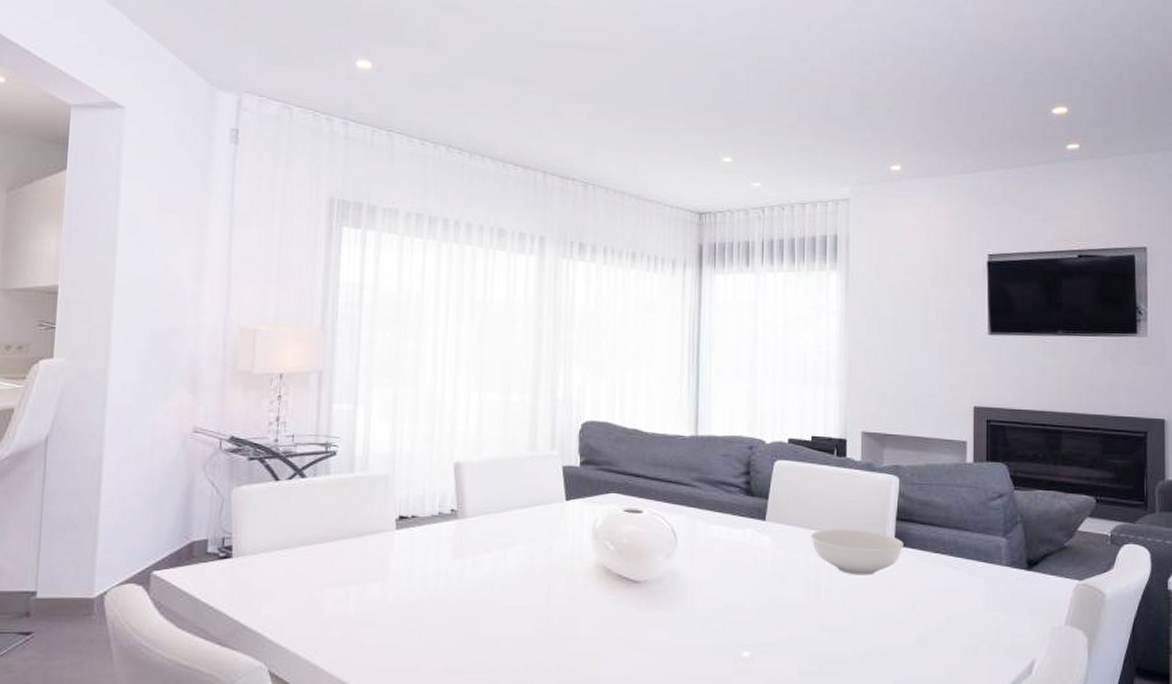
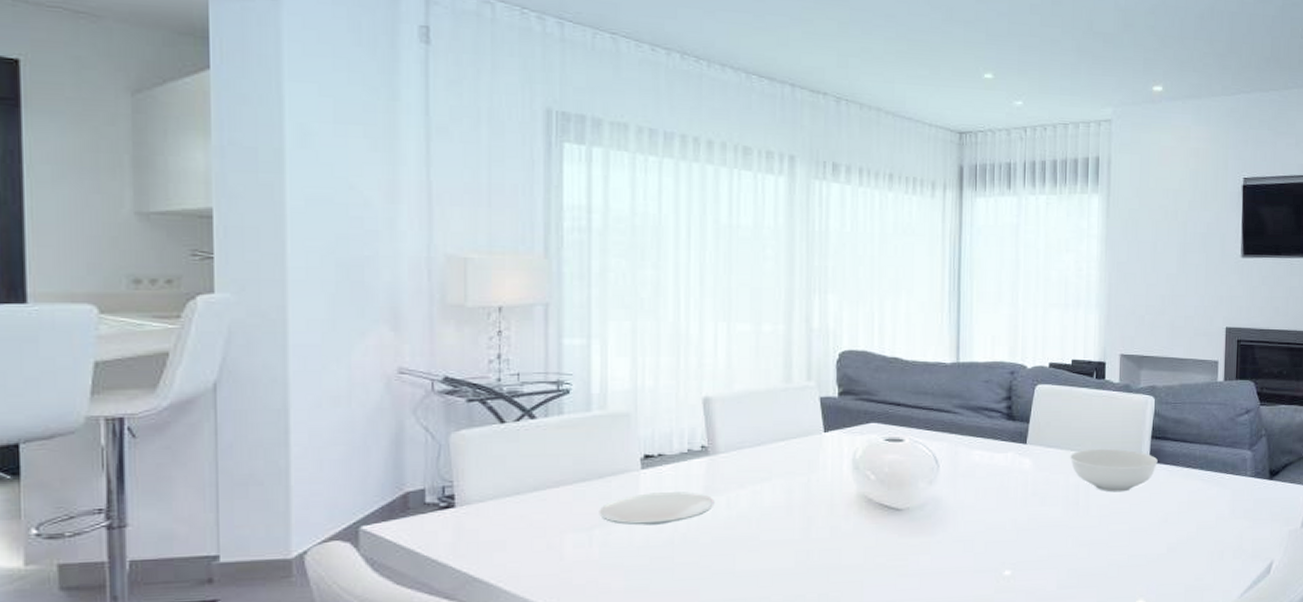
plate: none [356,553,462,584] -> present [599,492,715,526]

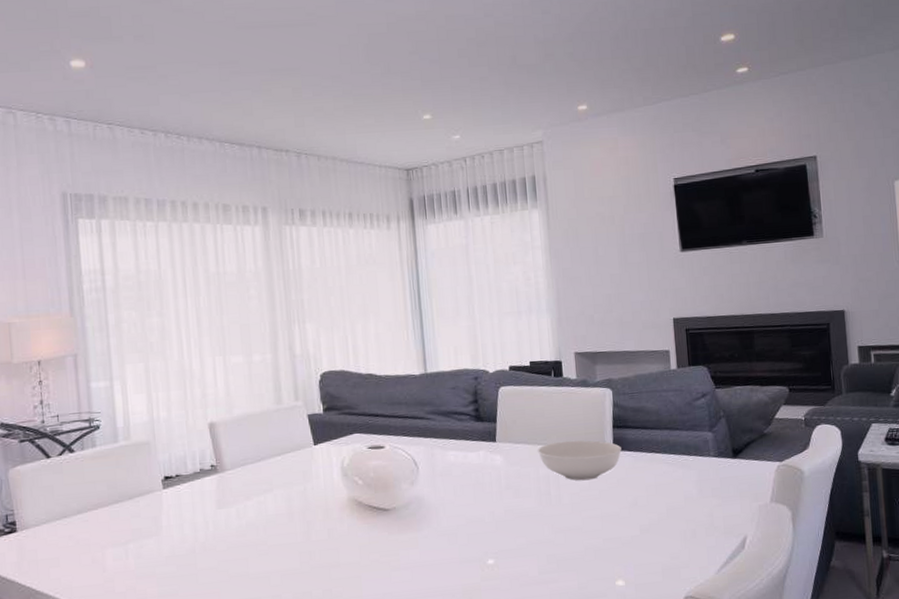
plate: present [599,492,715,526] -> none [131,506,227,539]

